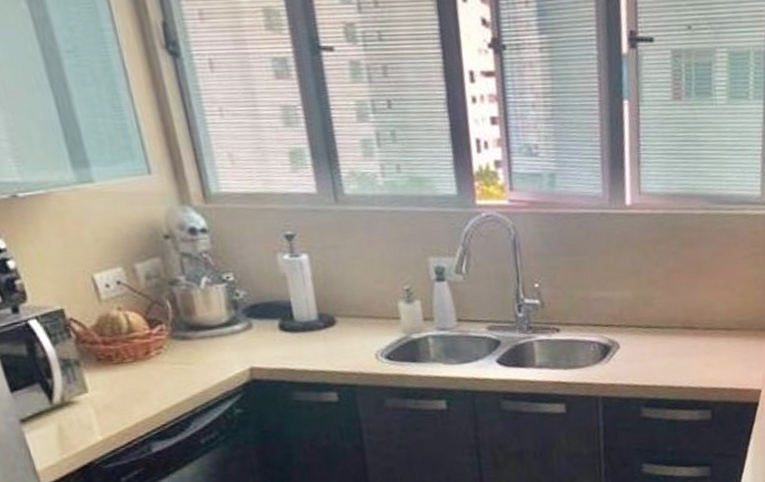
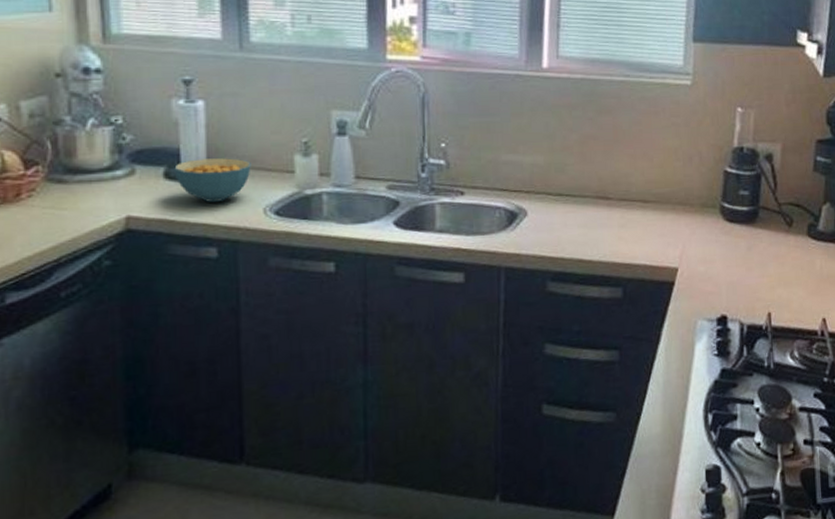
cereal bowl: none [288,308,359,351] -> present [174,158,251,202]

